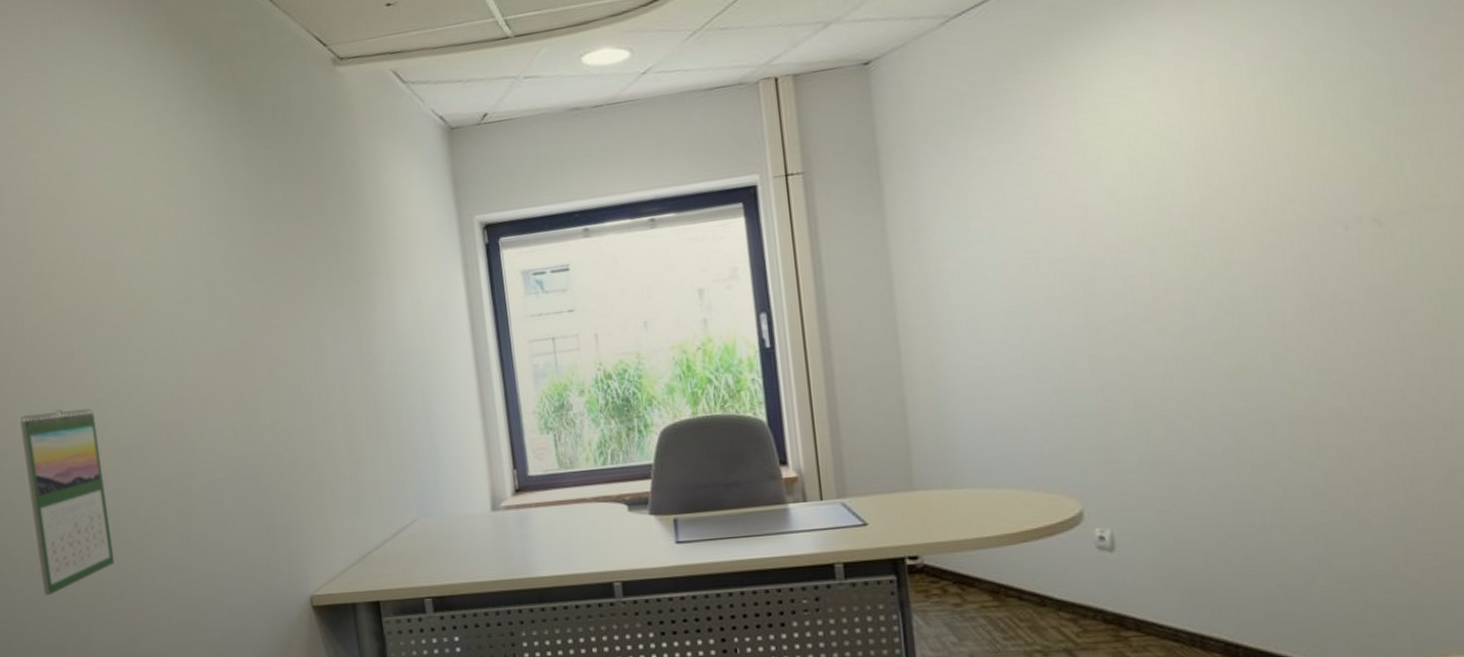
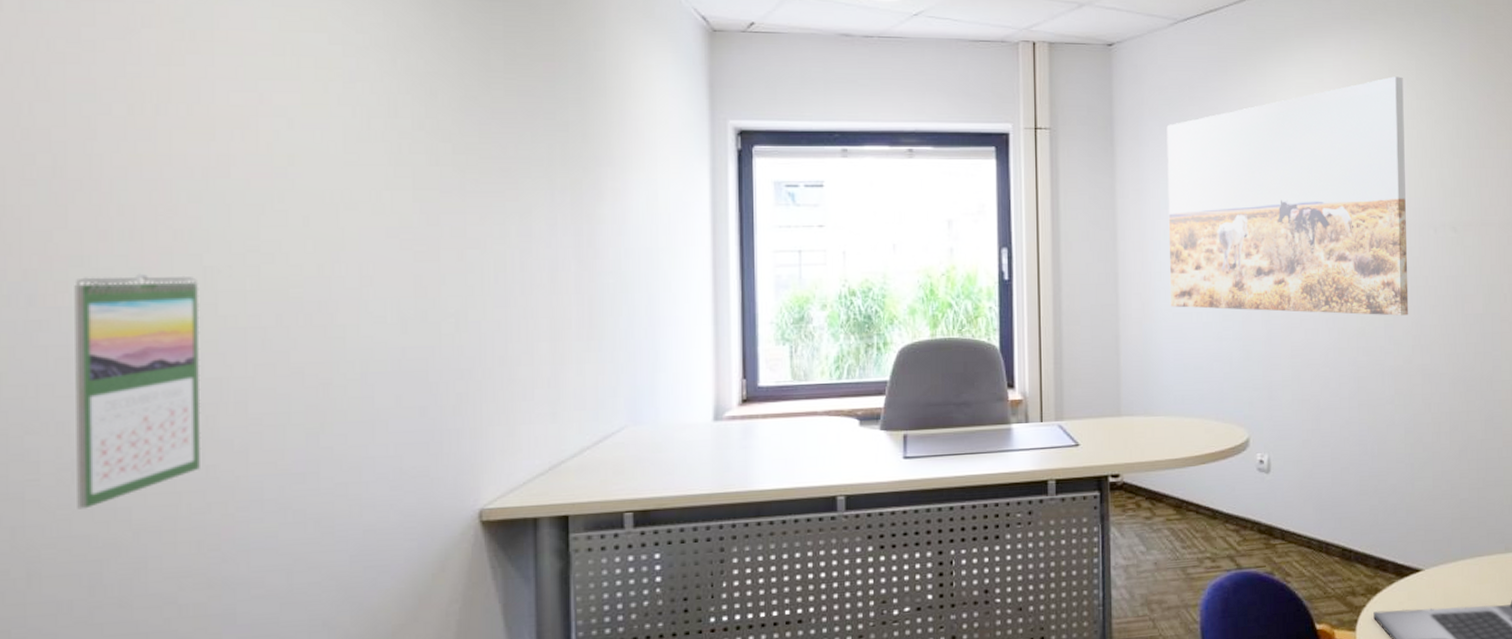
wall art: none [945,28,1309,361] -> present [1166,76,1409,316]

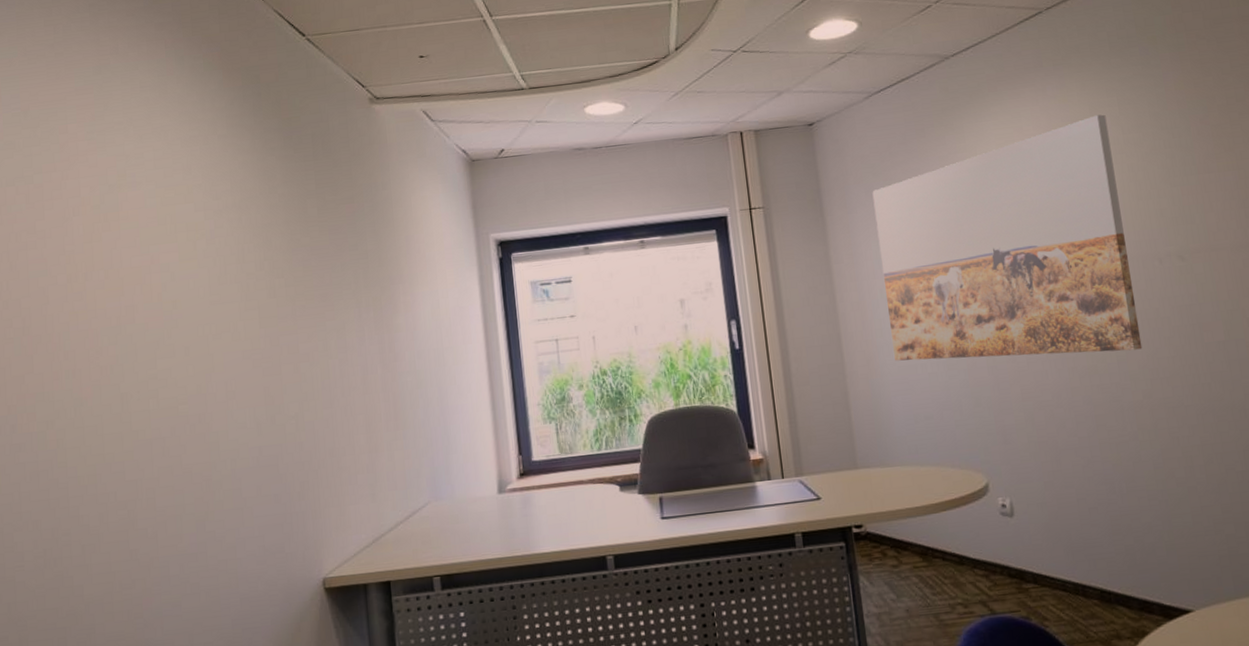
calendar: present [74,273,202,510] -> none [40,401,127,588]

